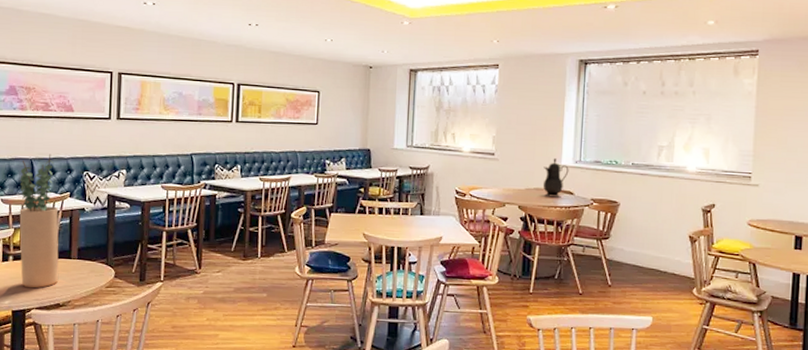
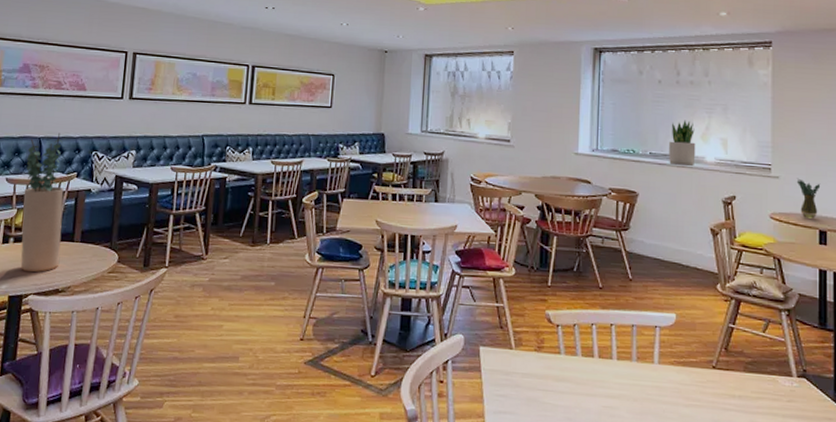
coffeepot: present [542,158,569,198] -> none [559,146,586,187]
planter: none [651,130,678,176] -> present [669,120,696,167]
vase: none [775,185,799,225] -> present [796,178,821,219]

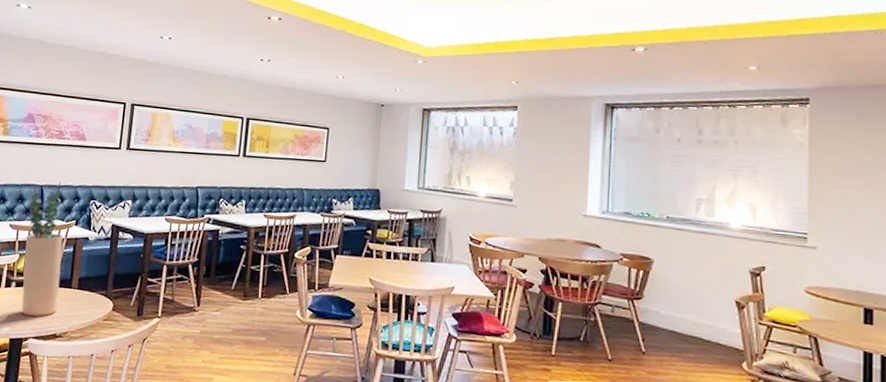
planter: present [669,120,696,167] -> none [688,182,719,233]
vase: present [796,178,821,219] -> none [837,249,866,295]

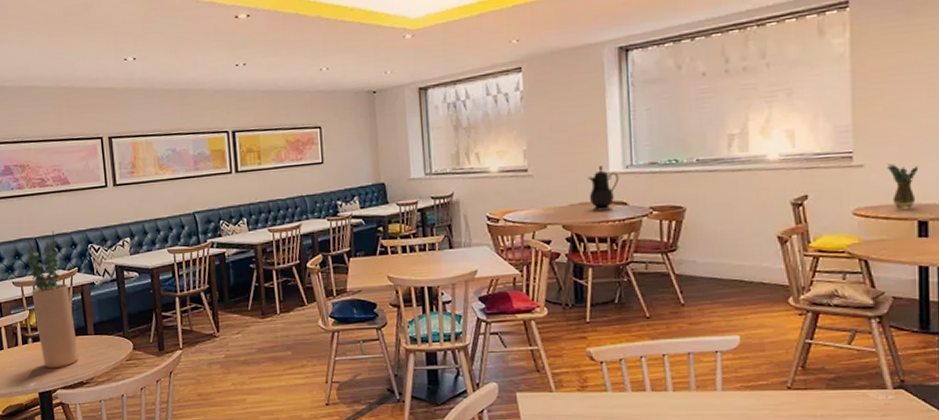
coffeepot: none [566,207,595,250] -> present [588,166,619,211]
vase: none [837,249,866,295] -> present [886,163,919,209]

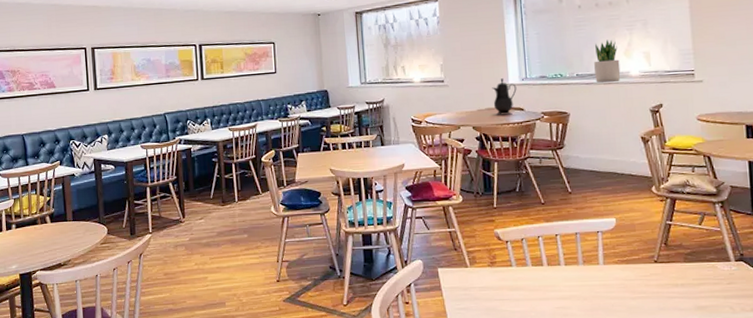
vase: present [26,230,79,369] -> none [14,128,58,252]
planter: none [720,115,755,170] -> present [594,39,621,83]
vase: present [886,163,919,209] -> none [720,79,744,116]

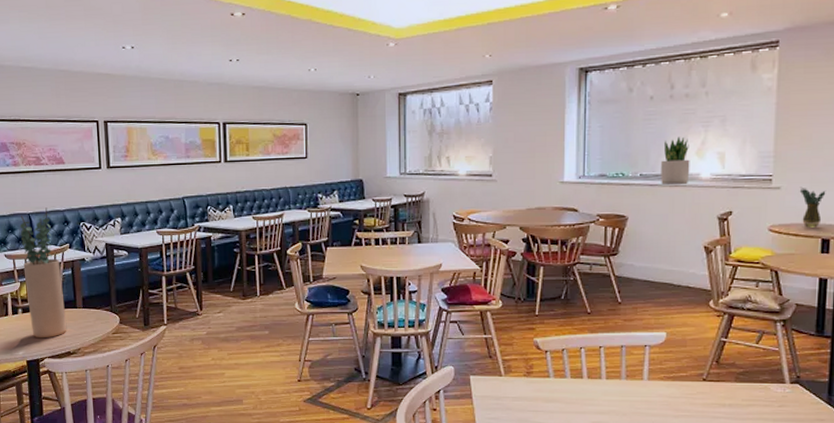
vase: none [14,128,58,252] -> present [20,207,67,339]
coffeepot: present [492,78,517,115] -> none [544,175,572,216]
vase: none [720,79,744,116] -> present [799,187,826,228]

